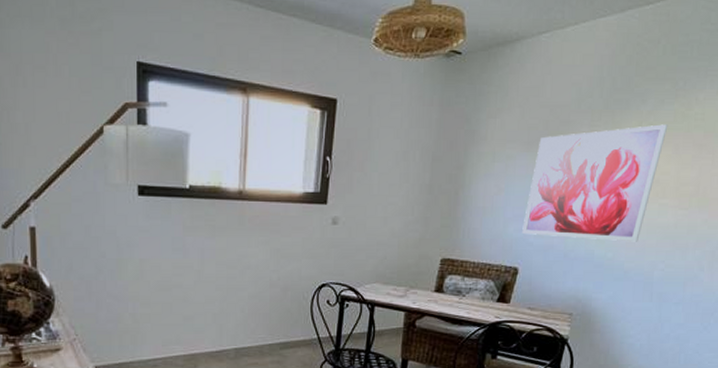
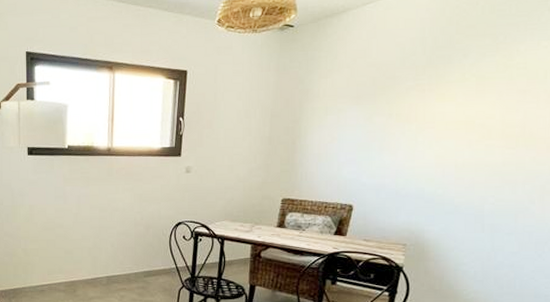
wall art: present [522,124,668,242] -> none [355,74,491,180]

